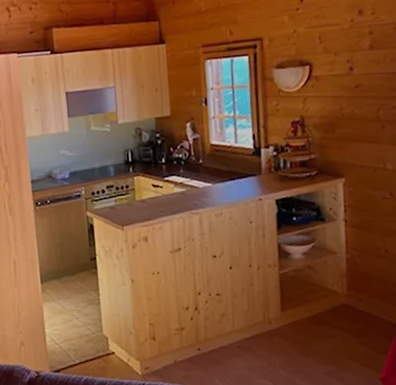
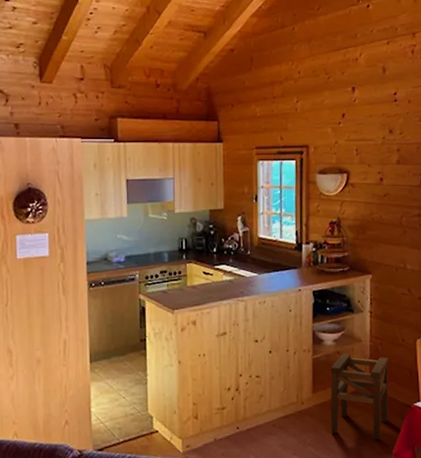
stool: none [301,267,372,363] -> present [330,353,389,440]

